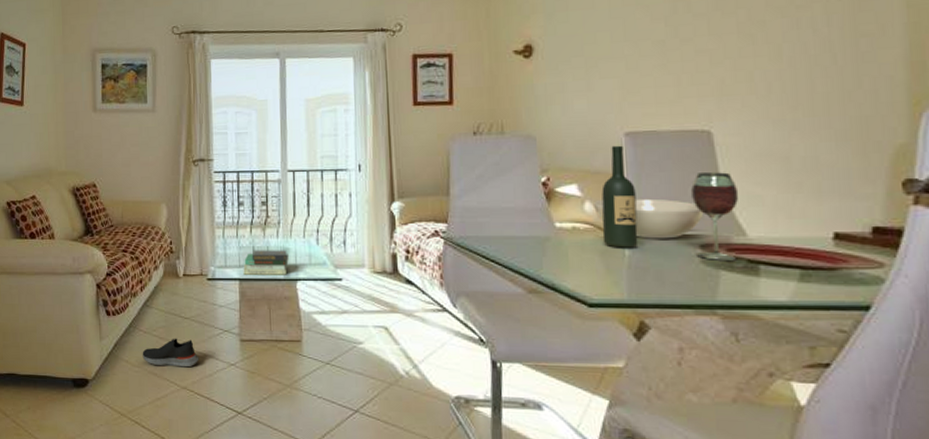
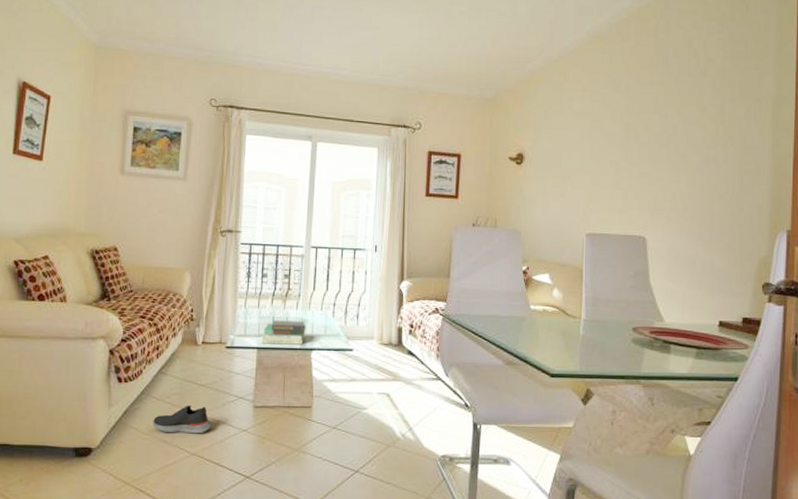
bowl: present [594,198,704,239] -> none [560,287,637,322]
wine bottle: present [601,145,638,248] -> none [564,243,591,329]
wineglass: present [690,172,739,260] -> none [628,270,661,341]

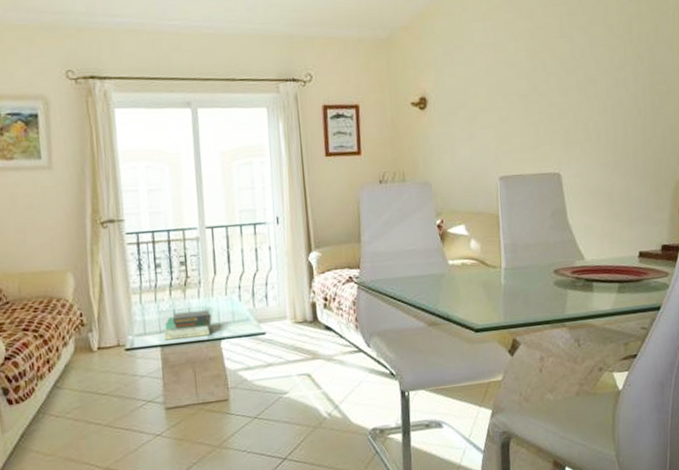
shoe: present [153,405,212,434] -> none [55,416,122,451]

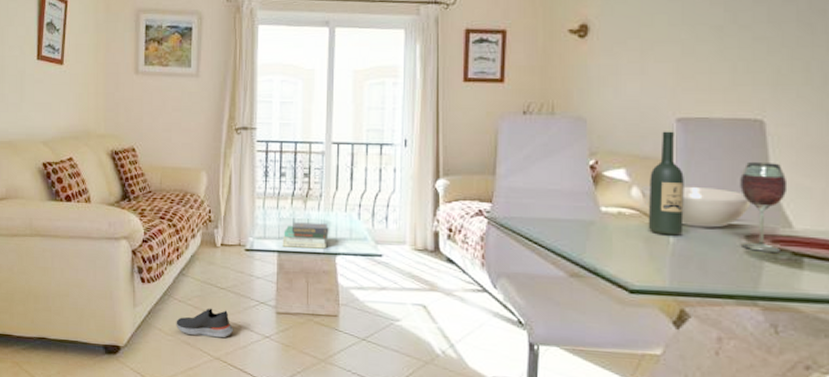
shoe: none [55,416,122,451] -> present [176,308,234,339]
bowl: none [477,233,556,269] -> present [641,185,751,228]
wine bottle: none [483,188,511,279] -> present [648,131,684,236]
wineglass: none [546,208,580,282] -> present [739,162,788,252]

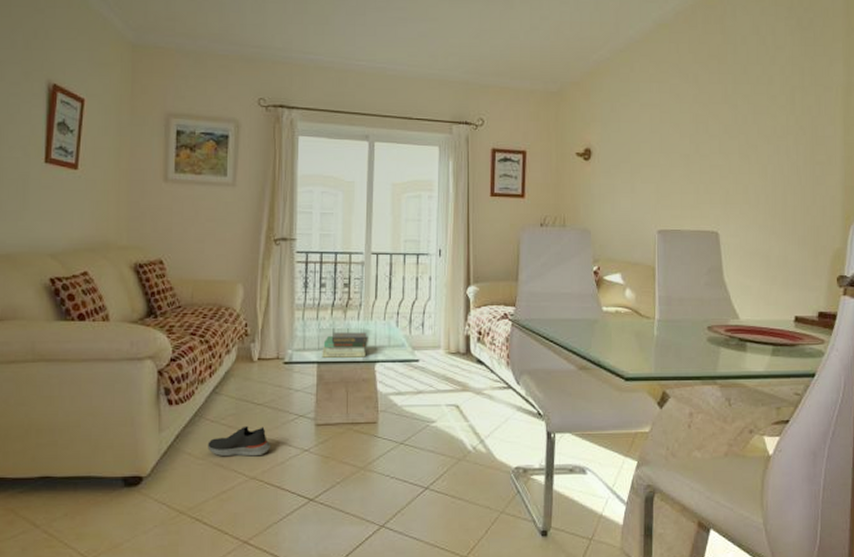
bowl: present [641,185,751,228] -> none [633,287,711,321]
wine bottle: present [648,131,684,236] -> none [638,241,664,329]
wineglass: present [739,162,788,252] -> none [702,266,735,339]

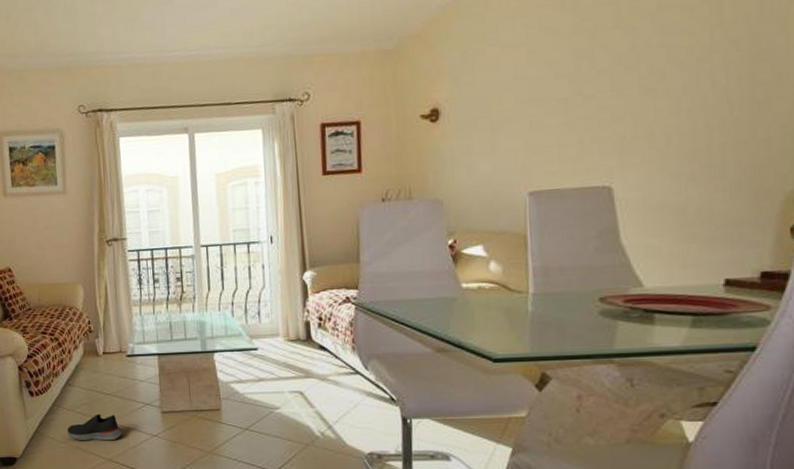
books: present [322,332,368,358] -> none [161,324,205,350]

